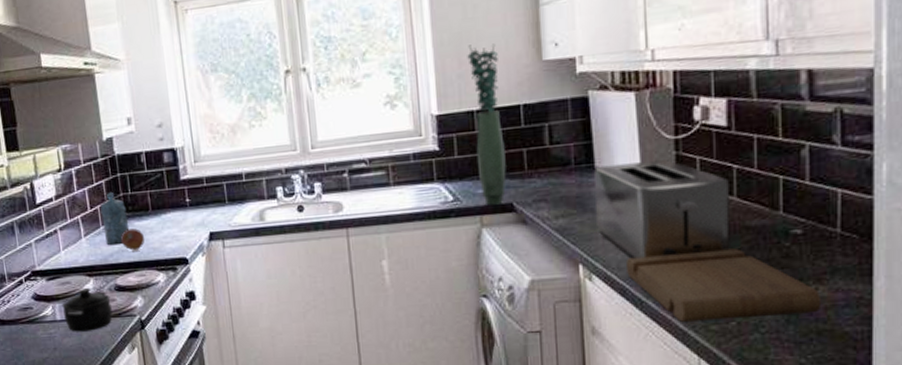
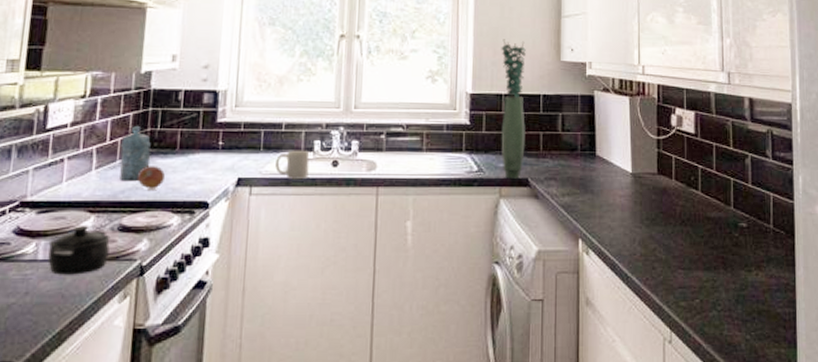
mug: none [242,198,276,229] -> present [275,150,310,180]
toaster: present [594,159,731,259] -> none [595,154,697,238]
cutting board: present [627,248,822,322] -> none [617,235,761,297]

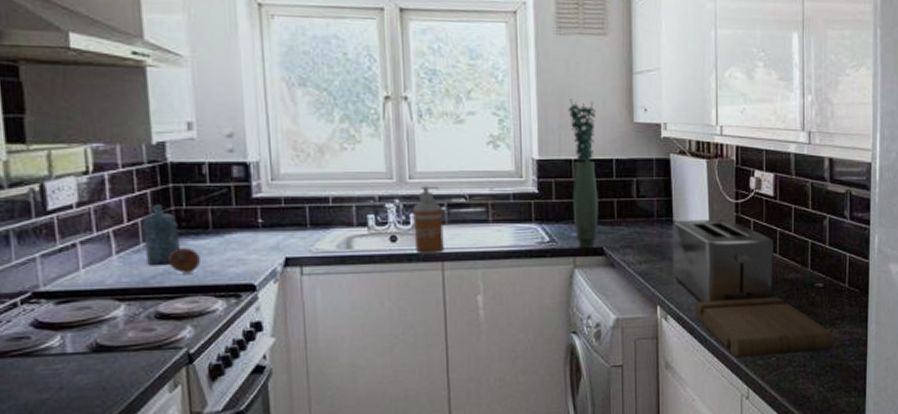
saucepan: present [48,226,111,275] -> none [75,315,149,367]
mug: present [275,150,310,180] -> none [326,225,365,257]
soap dispenser: none [353,115,382,179] -> present [413,186,444,254]
toaster: none [595,154,697,238] -> present [673,218,775,302]
cutting board: none [617,235,761,297] -> present [696,297,835,357]

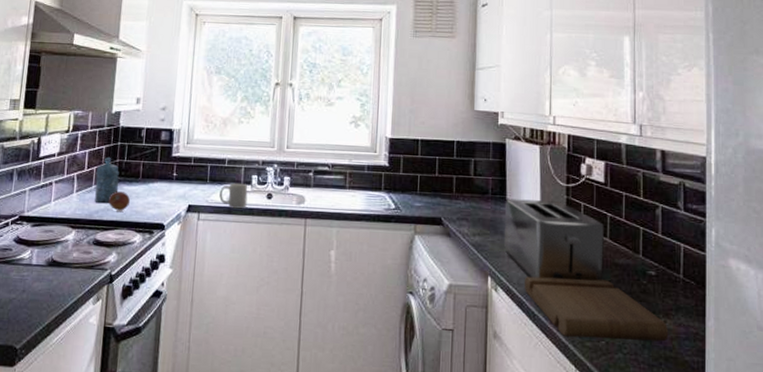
mug: none [326,225,365,257] -> present [219,183,248,209]
soap dispenser: present [413,186,444,254] -> none [285,154,310,212]
vase: present [568,99,599,248] -> none [416,89,442,218]

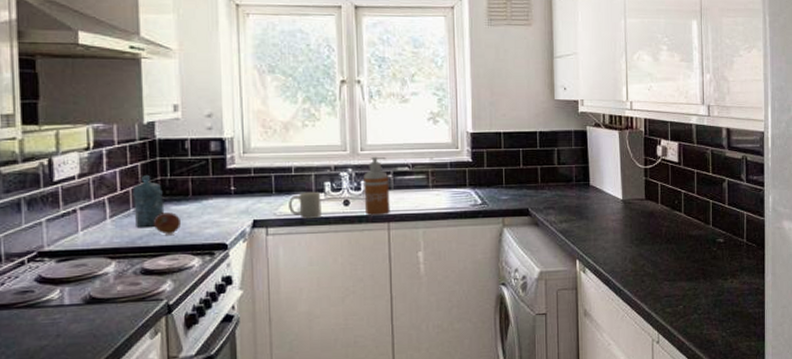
soap dispenser: none [285,154,310,212] -> present [364,156,390,216]
toaster: present [504,198,605,281] -> none [589,182,680,257]
cutting board: present [525,276,669,342] -> none [610,251,735,306]

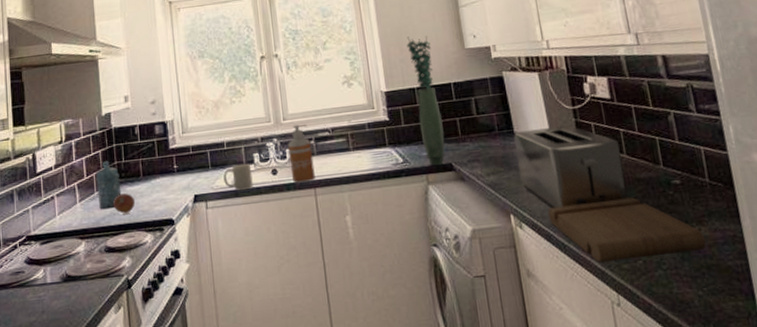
vase: none [498,80,524,209] -> present [406,36,446,166]
toaster: none [589,182,680,257] -> present [514,125,628,209]
cutting board: none [610,251,735,306] -> present [548,197,706,262]

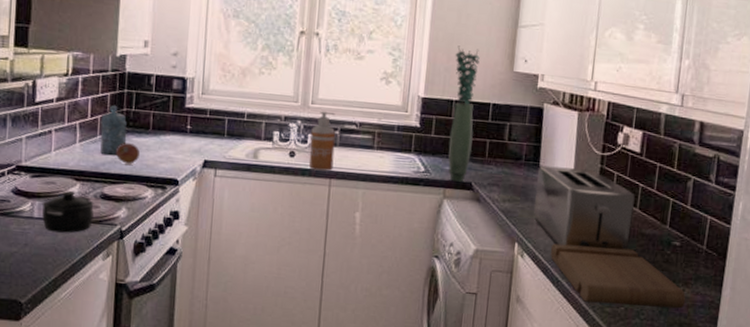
saucepan: none [53,251,101,294] -> present [42,191,94,233]
mug: present [223,163,253,191] -> none [238,138,269,167]

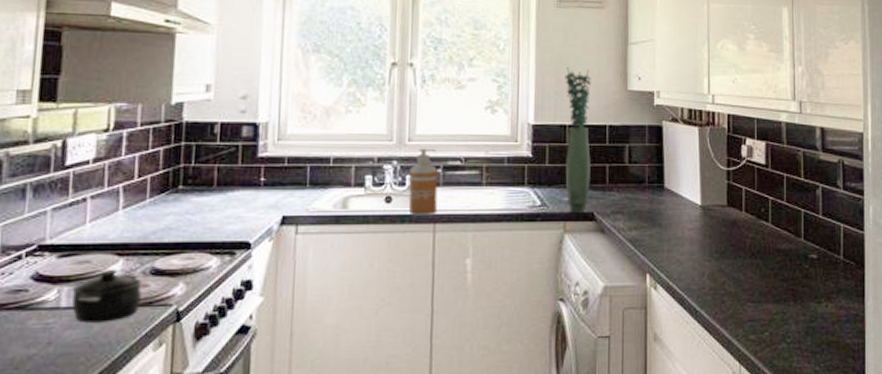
canister: present [100,104,128,155] -> none [150,161,186,220]
fruit: present [116,143,140,165] -> none [171,204,201,230]
toaster: present [534,165,636,250] -> none [663,186,767,271]
cutting board: present [551,243,686,309] -> none [686,268,830,331]

